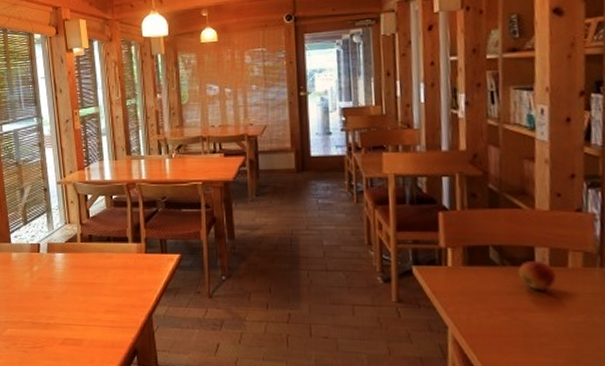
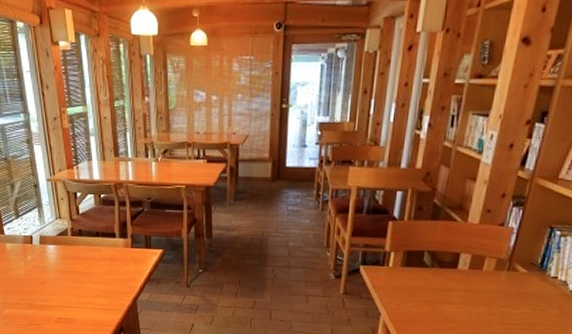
fruit: present [517,261,557,291] -> none [443,264,473,288]

